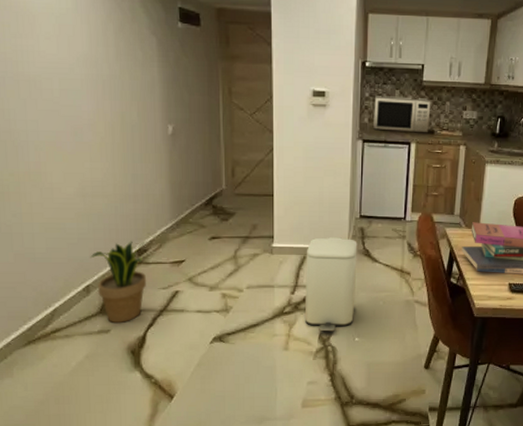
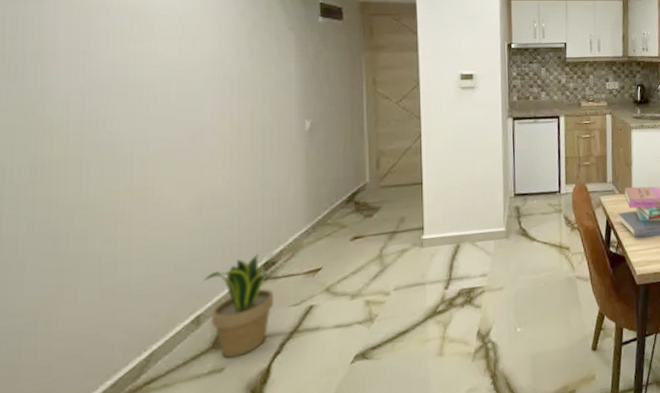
pedal bin: present [304,237,358,332] -> none [459,219,515,327]
microwave: present [373,96,431,133] -> none [522,73,576,107]

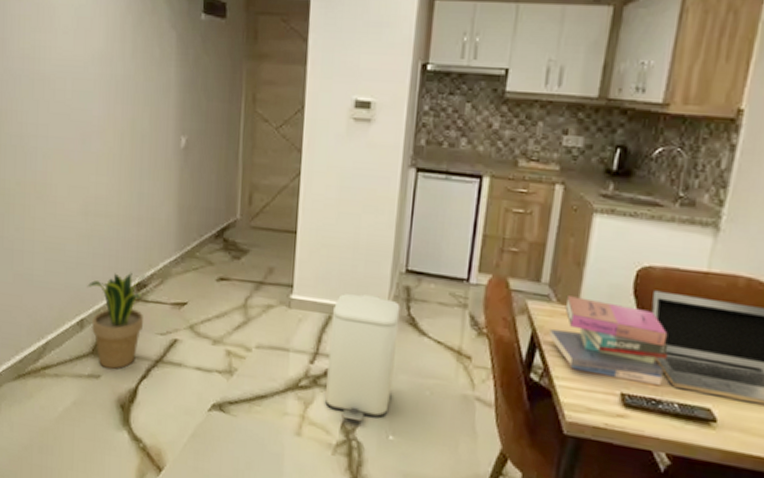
pedal bin: none [459,219,515,327] -> present [324,293,401,422]

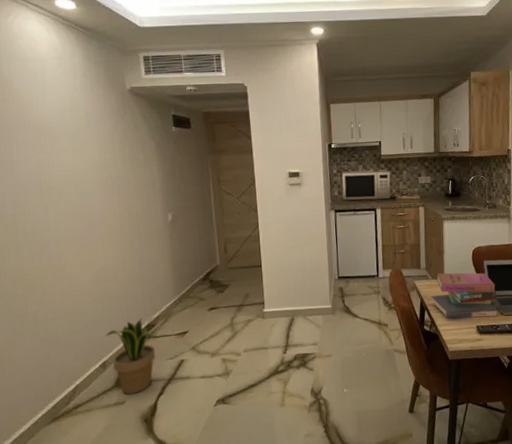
pedal bin: present [324,293,401,422] -> none [293,298,341,386]
microwave: none [432,109,516,164] -> present [341,170,391,201]

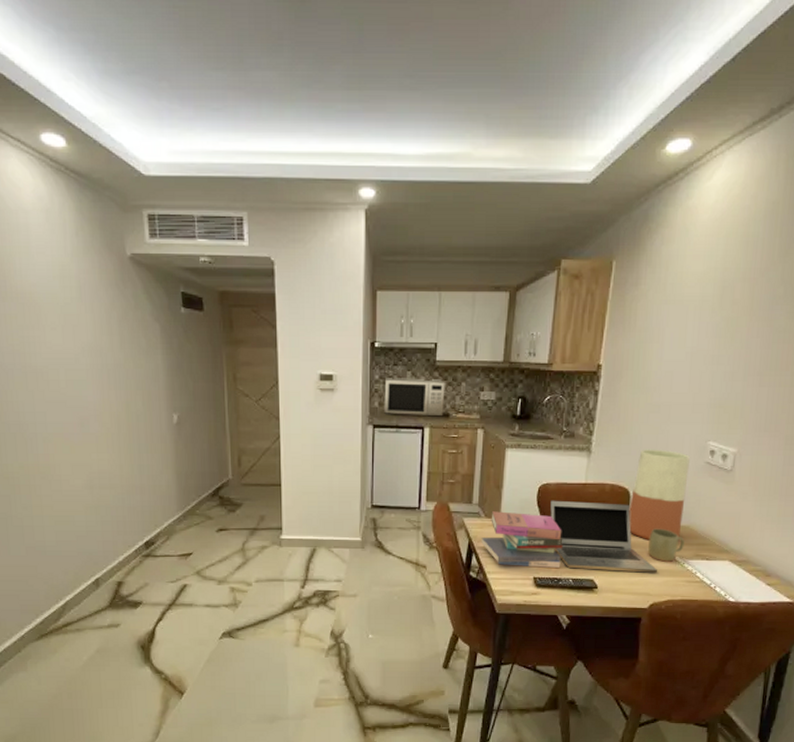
potted plant: present [105,317,155,395] -> none [99,533,155,618]

